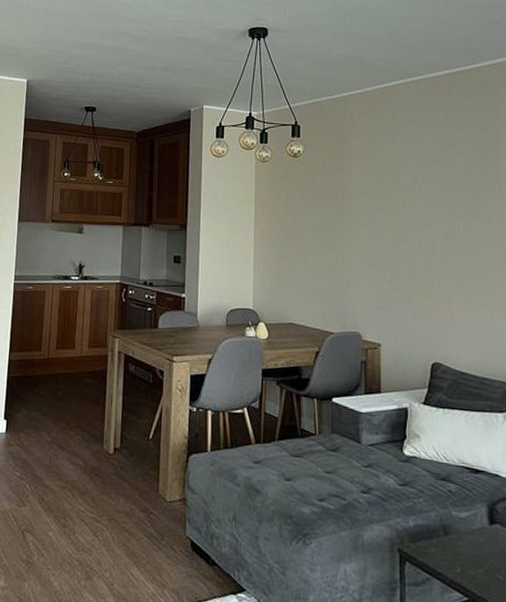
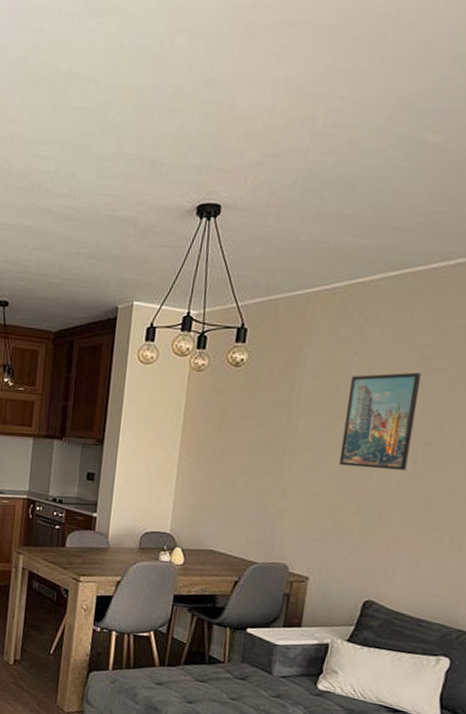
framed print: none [390,158,447,242] -> present [338,372,421,470]

